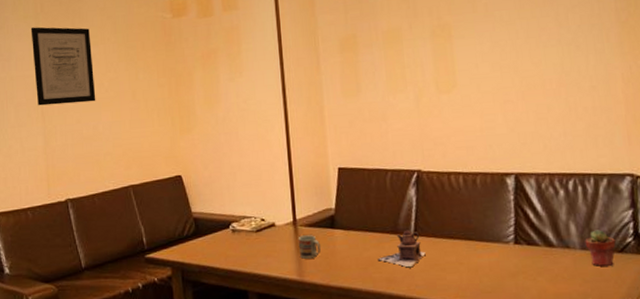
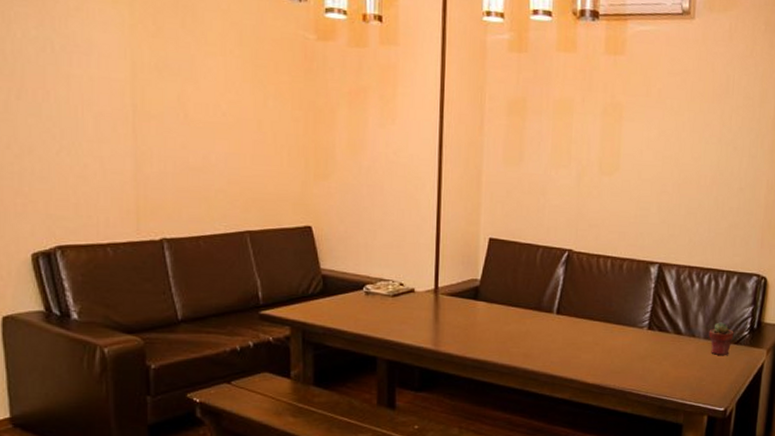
wall art: present [30,27,96,106] -> none [122,17,209,126]
cup: present [298,235,321,259] -> none [437,304,460,329]
teapot: present [377,229,426,268] -> none [517,307,565,345]

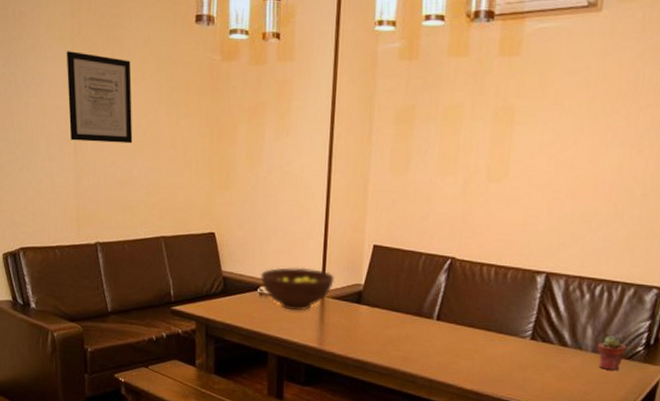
wall art: none [122,17,209,126] -> present [66,51,133,144]
fruit bowl: none [367,263,450,310] -> present [261,267,335,311]

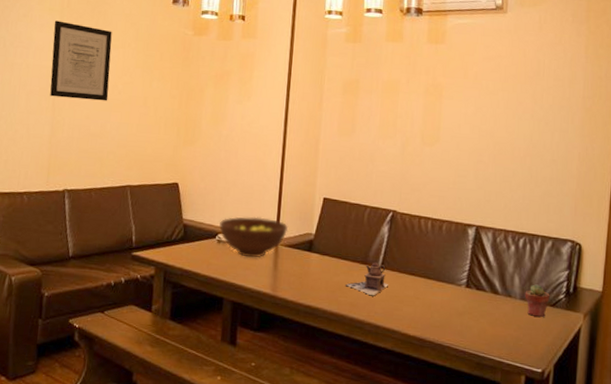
teapot: none [397,313,444,350] -> present [345,262,388,296]

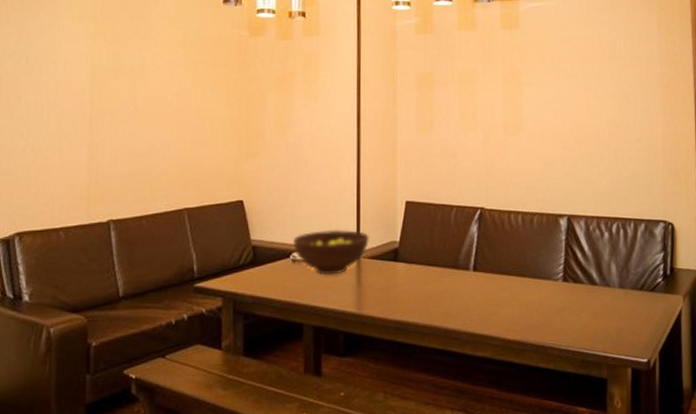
wall art: present [50,20,112,101] -> none [85,29,156,116]
teapot: present [345,262,388,296] -> none [436,265,482,302]
potted succulent: present [525,284,550,317] -> none [623,270,648,304]

